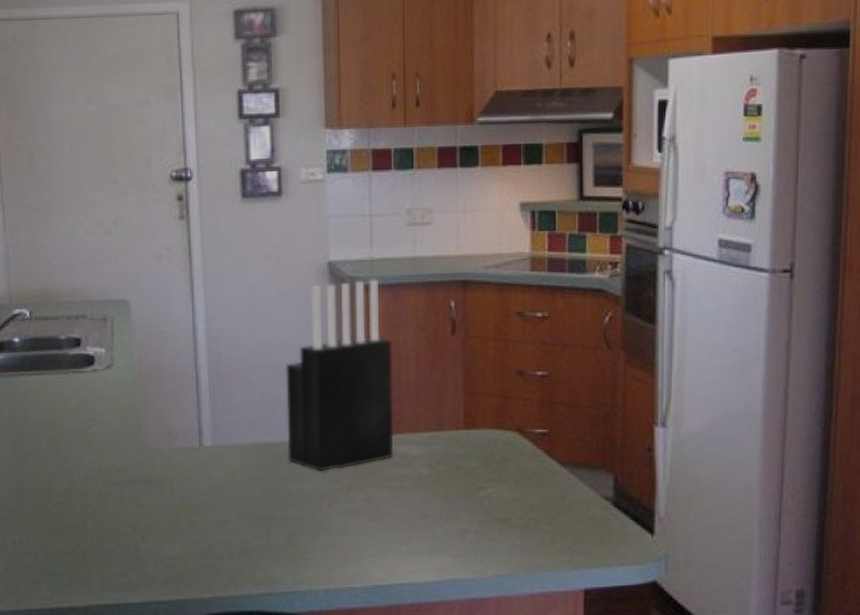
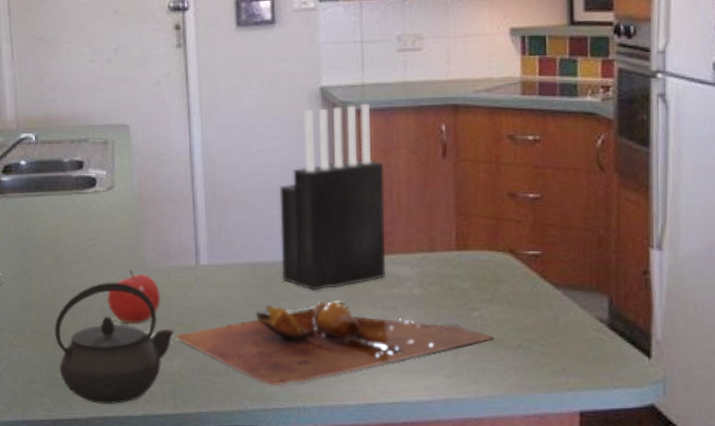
kettle: none [51,464,177,592] -> present [54,282,175,405]
fruit: none [107,452,163,507] -> present [107,270,161,323]
cutting board: none [176,482,502,570] -> present [174,301,495,386]

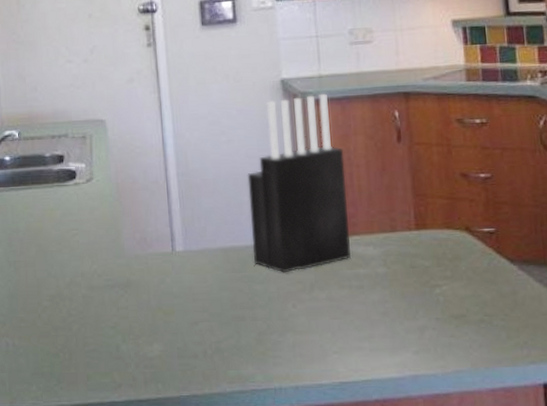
kettle: present [54,282,175,405] -> none [40,270,154,391]
fruit: present [107,270,161,323] -> none [89,258,141,310]
cutting board: present [174,301,495,386] -> none [153,282,458,368]

